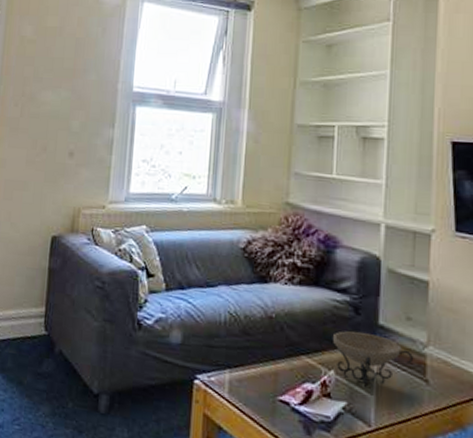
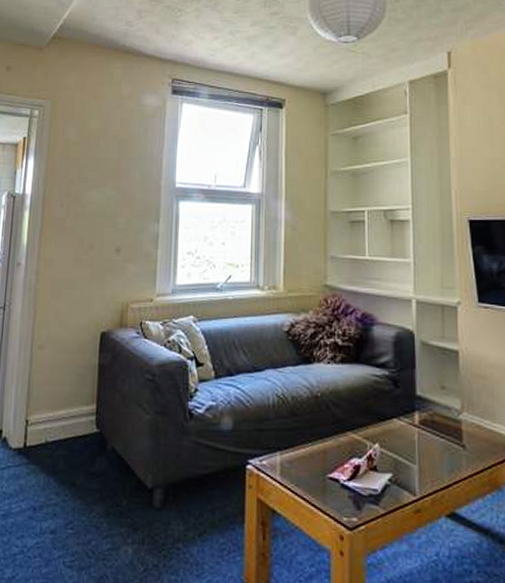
decorative bowl: present [319,331,413,388] -> none [363,403,450,458]

